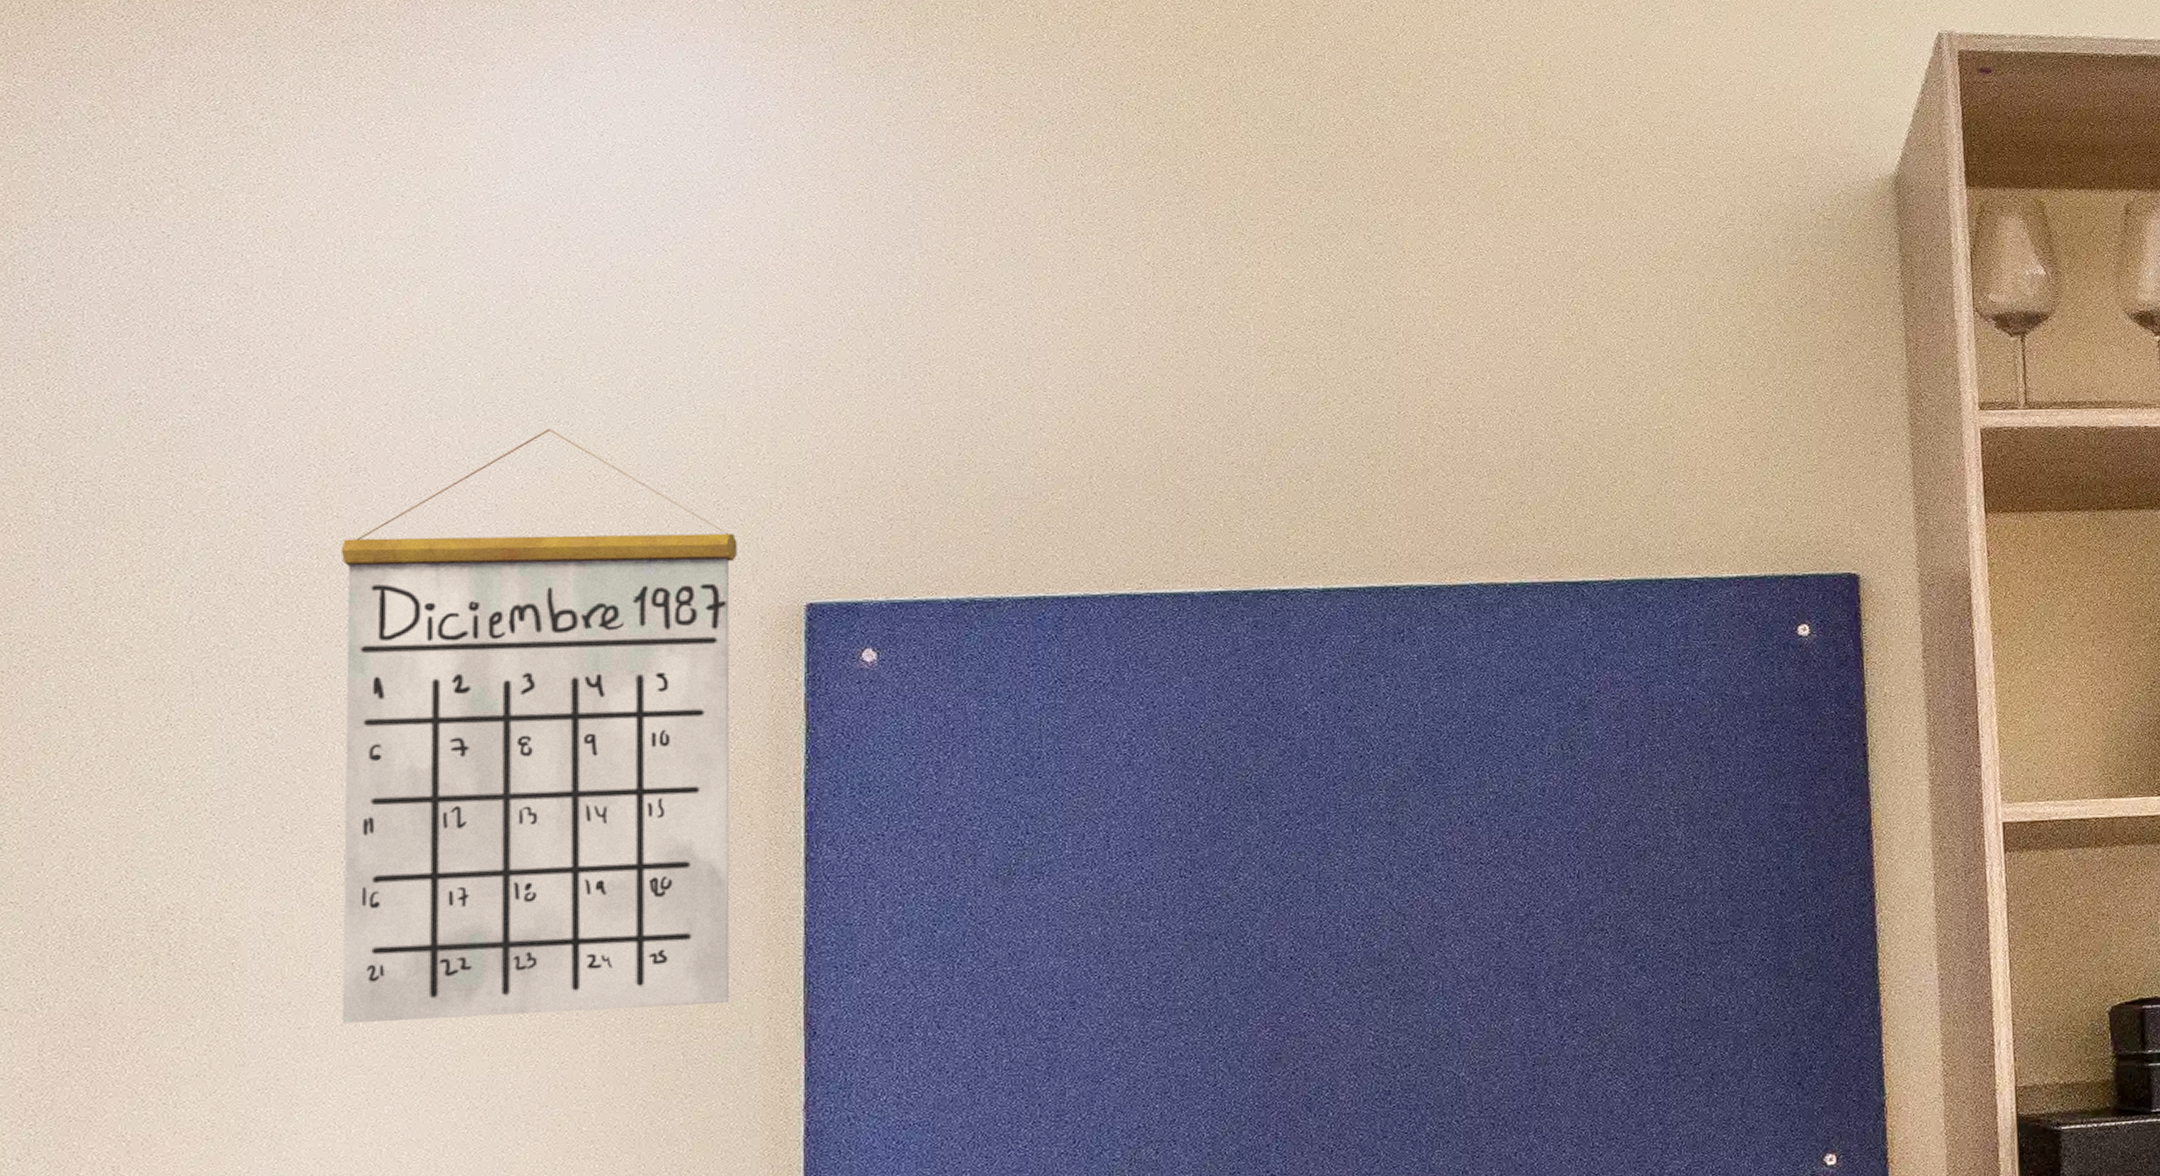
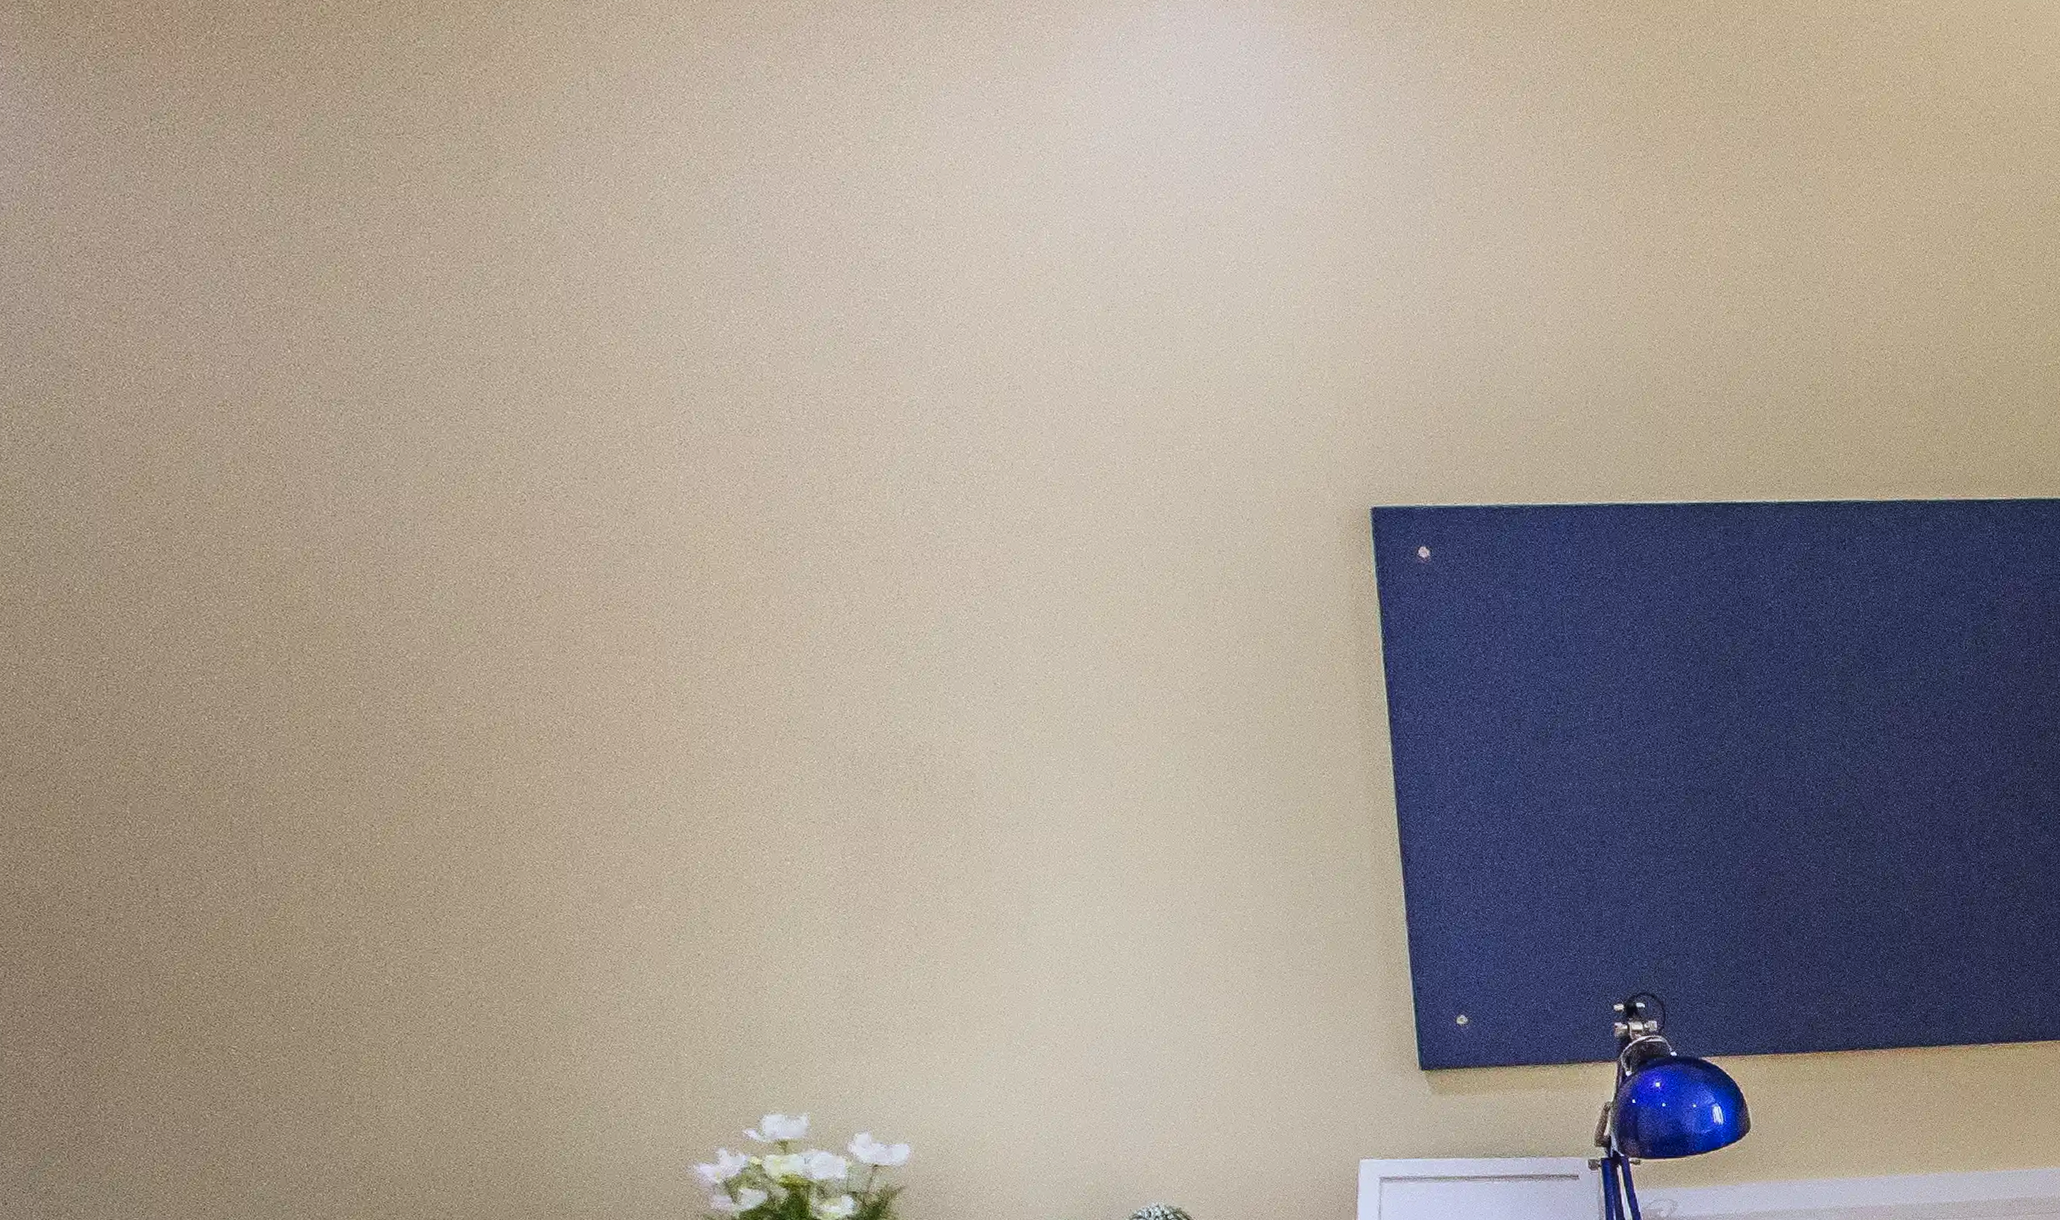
calendar: present [340,428,737,1023] -> none [1009,354,1342,840]

